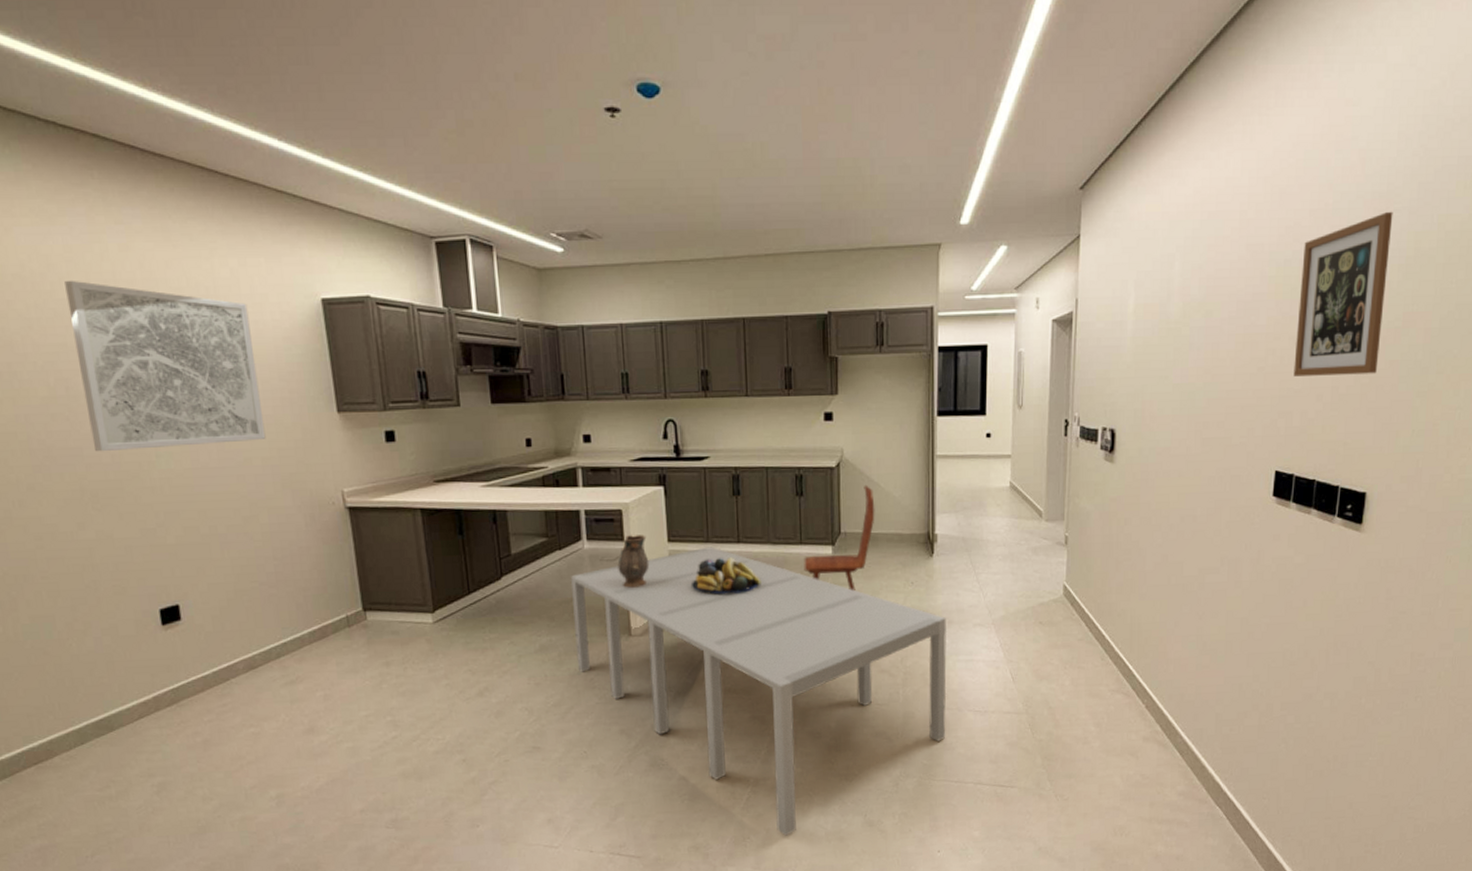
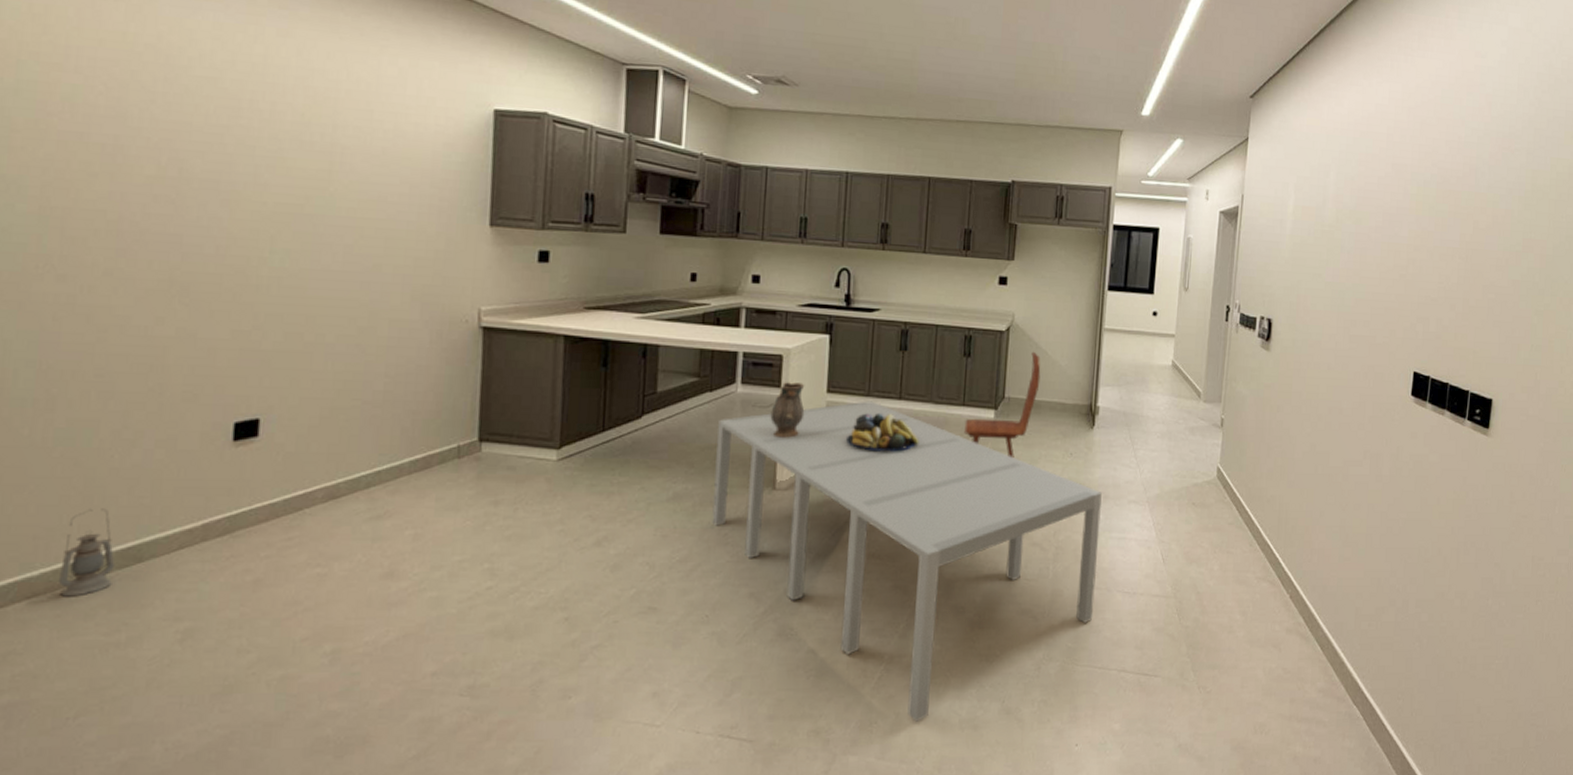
lantern: none [51,688,95,762] -> present [57,508,116,597]
wall art: present [64,280,266,452] -> none [197,58,411,247]
picture frame: present [1293,211,1393,377] -> none [1430,149,1514,291]

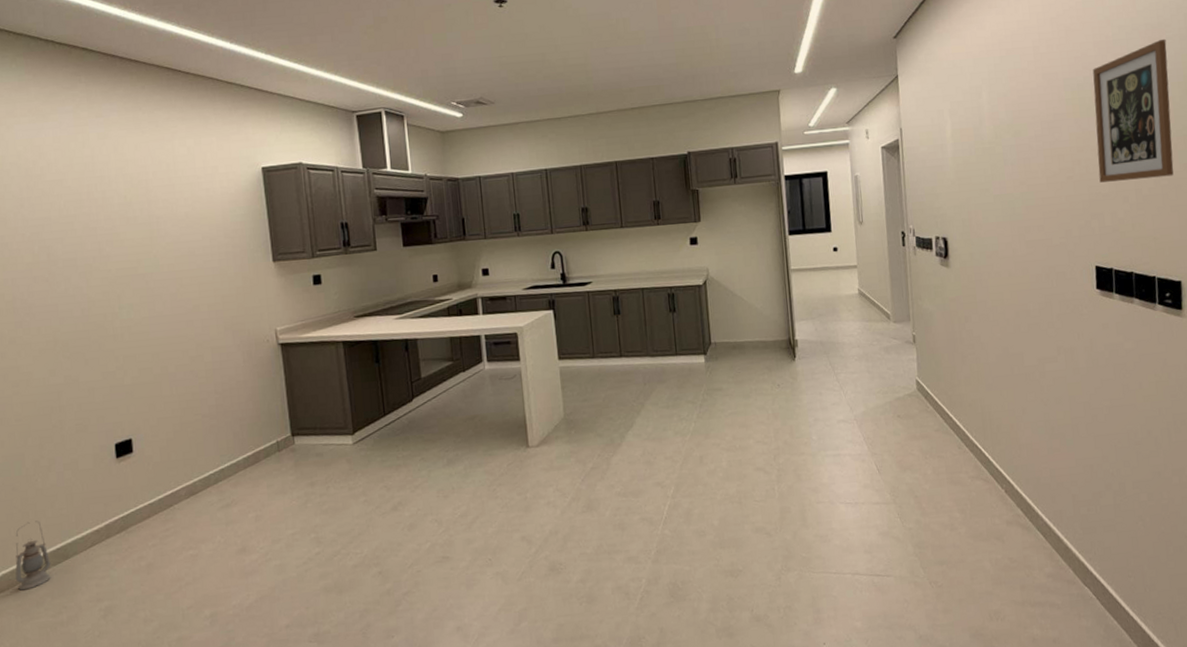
dining table: present [712,401,1102,722] -> none [474,361,821,634]
ceramic pitcher: present [770,382,805,438] -> none [515,354,543,403]
fruit bowl: present [845,413,919,453] -> none [580,371,643,405]
dining chair: present [964,351,1041,457] -> none [680,299,741,395]
picture frame: none [1430,149,1514,291] -> present [1092,38,1174,183]

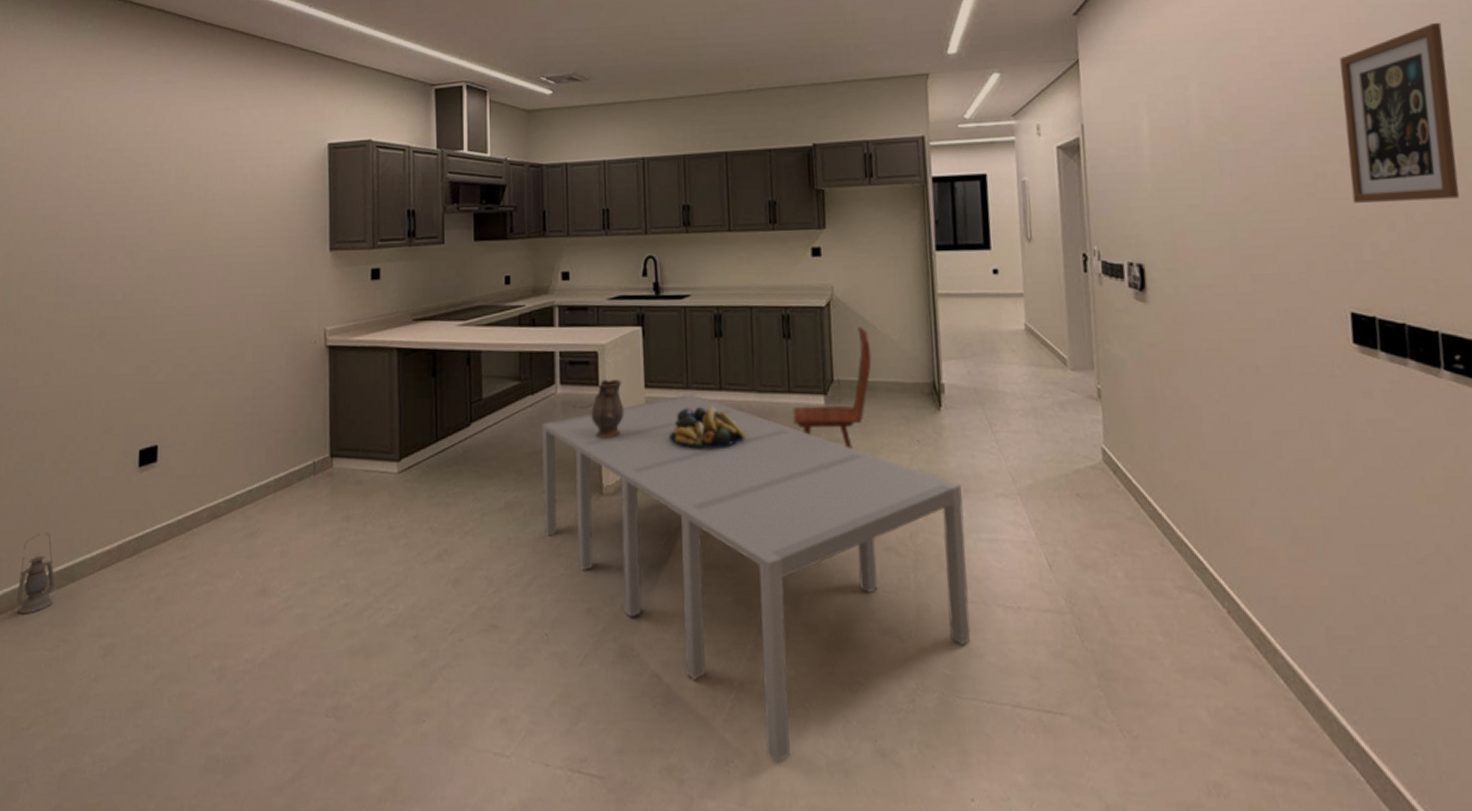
dining table: none [474,361,821,634] -> present [542,394,971,762]
ceramic pitcher: none [515,354,543,403] -> present [591,379,625,439]
fruit bowl: none [580,371,643,405] -> present [668,407,746,450]
dining chair: none [680,299,741,395] -> present [793,326,872,448]

